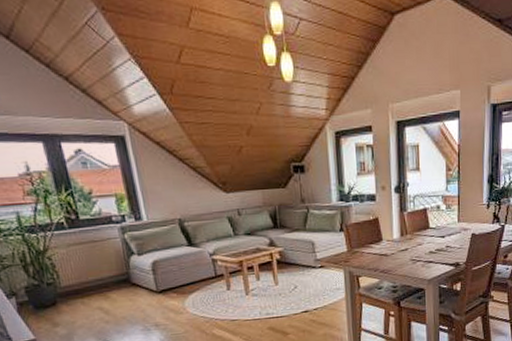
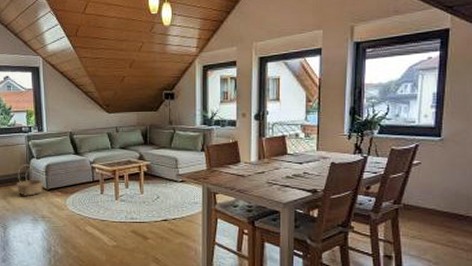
basket: none [113,263,153,303] -> present [16,164,44,196]

